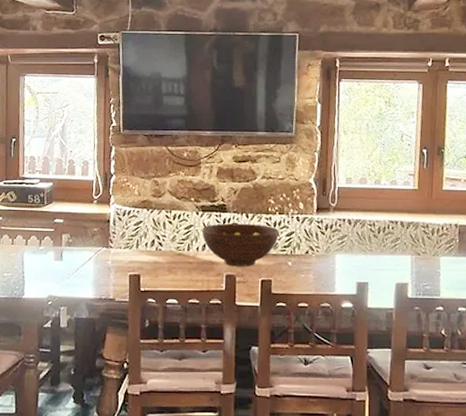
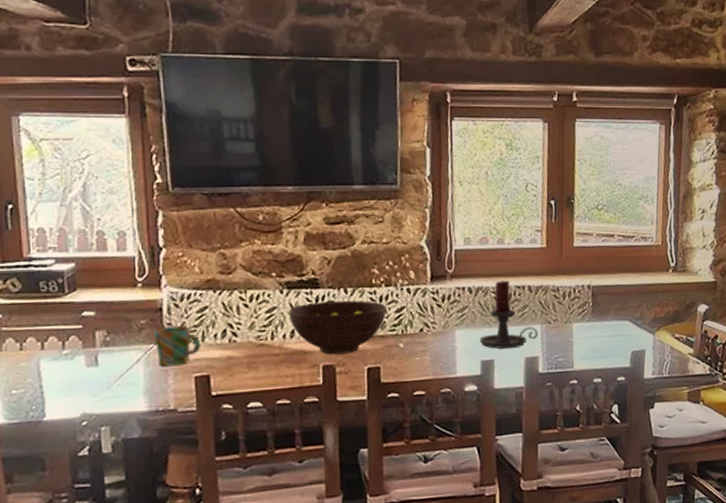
mug: none [103,235,136,265] -> present [154,326,202,367]
candle holder: none [356,215,408,275] -> present [479,280,538,349]

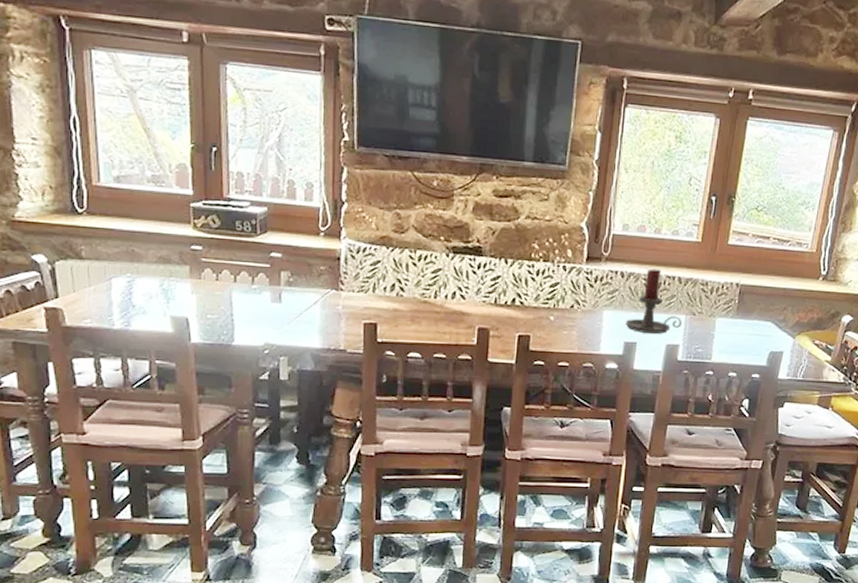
mug: present [154,326,202,367] -> none [331,275,372,312]
fruit bowl: present [289,300,387,355] -> none [452,268,542,320]

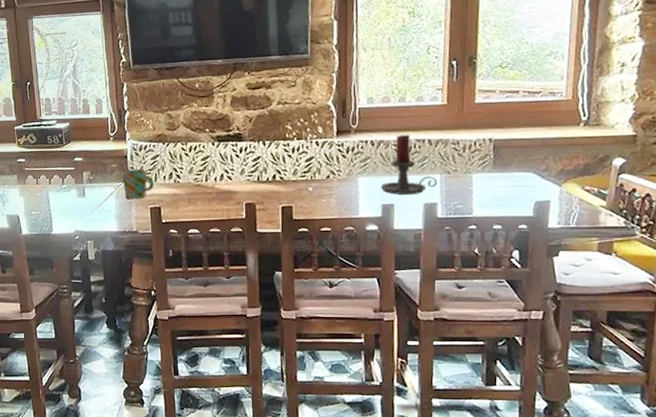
mug: none [331,275,372,312] -> present [122,169,155,200]

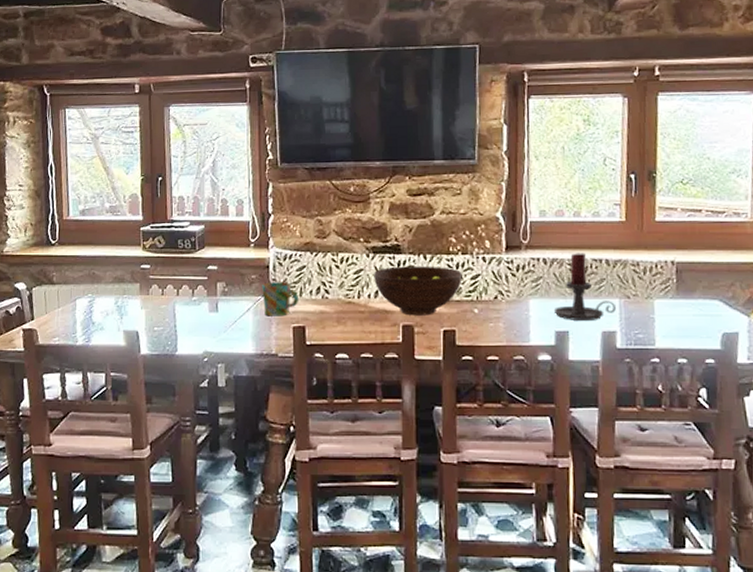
fruit bowl: none [219,151,298,195] -> present [374,266,462,316]

